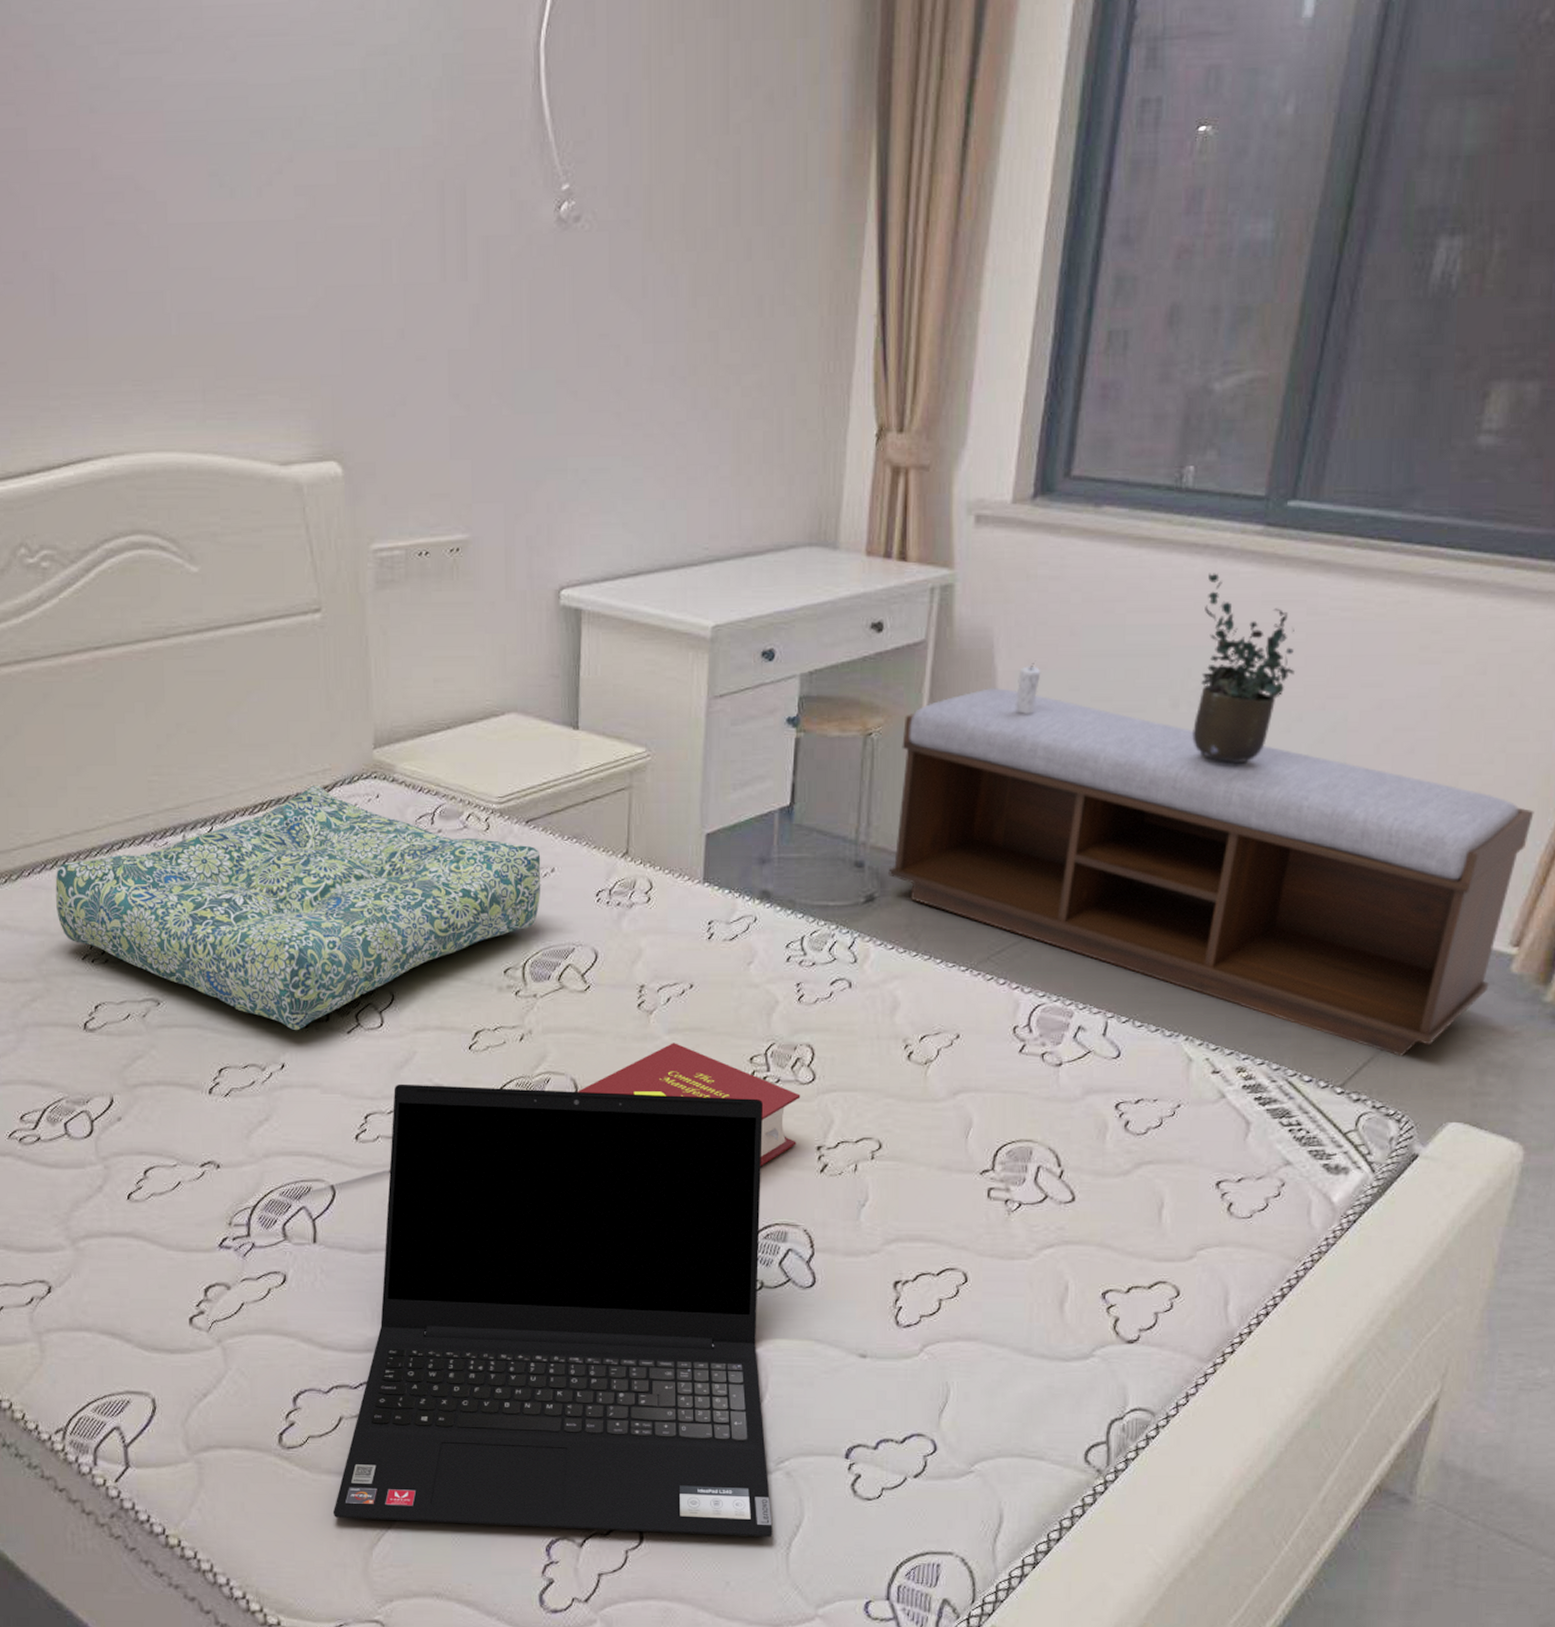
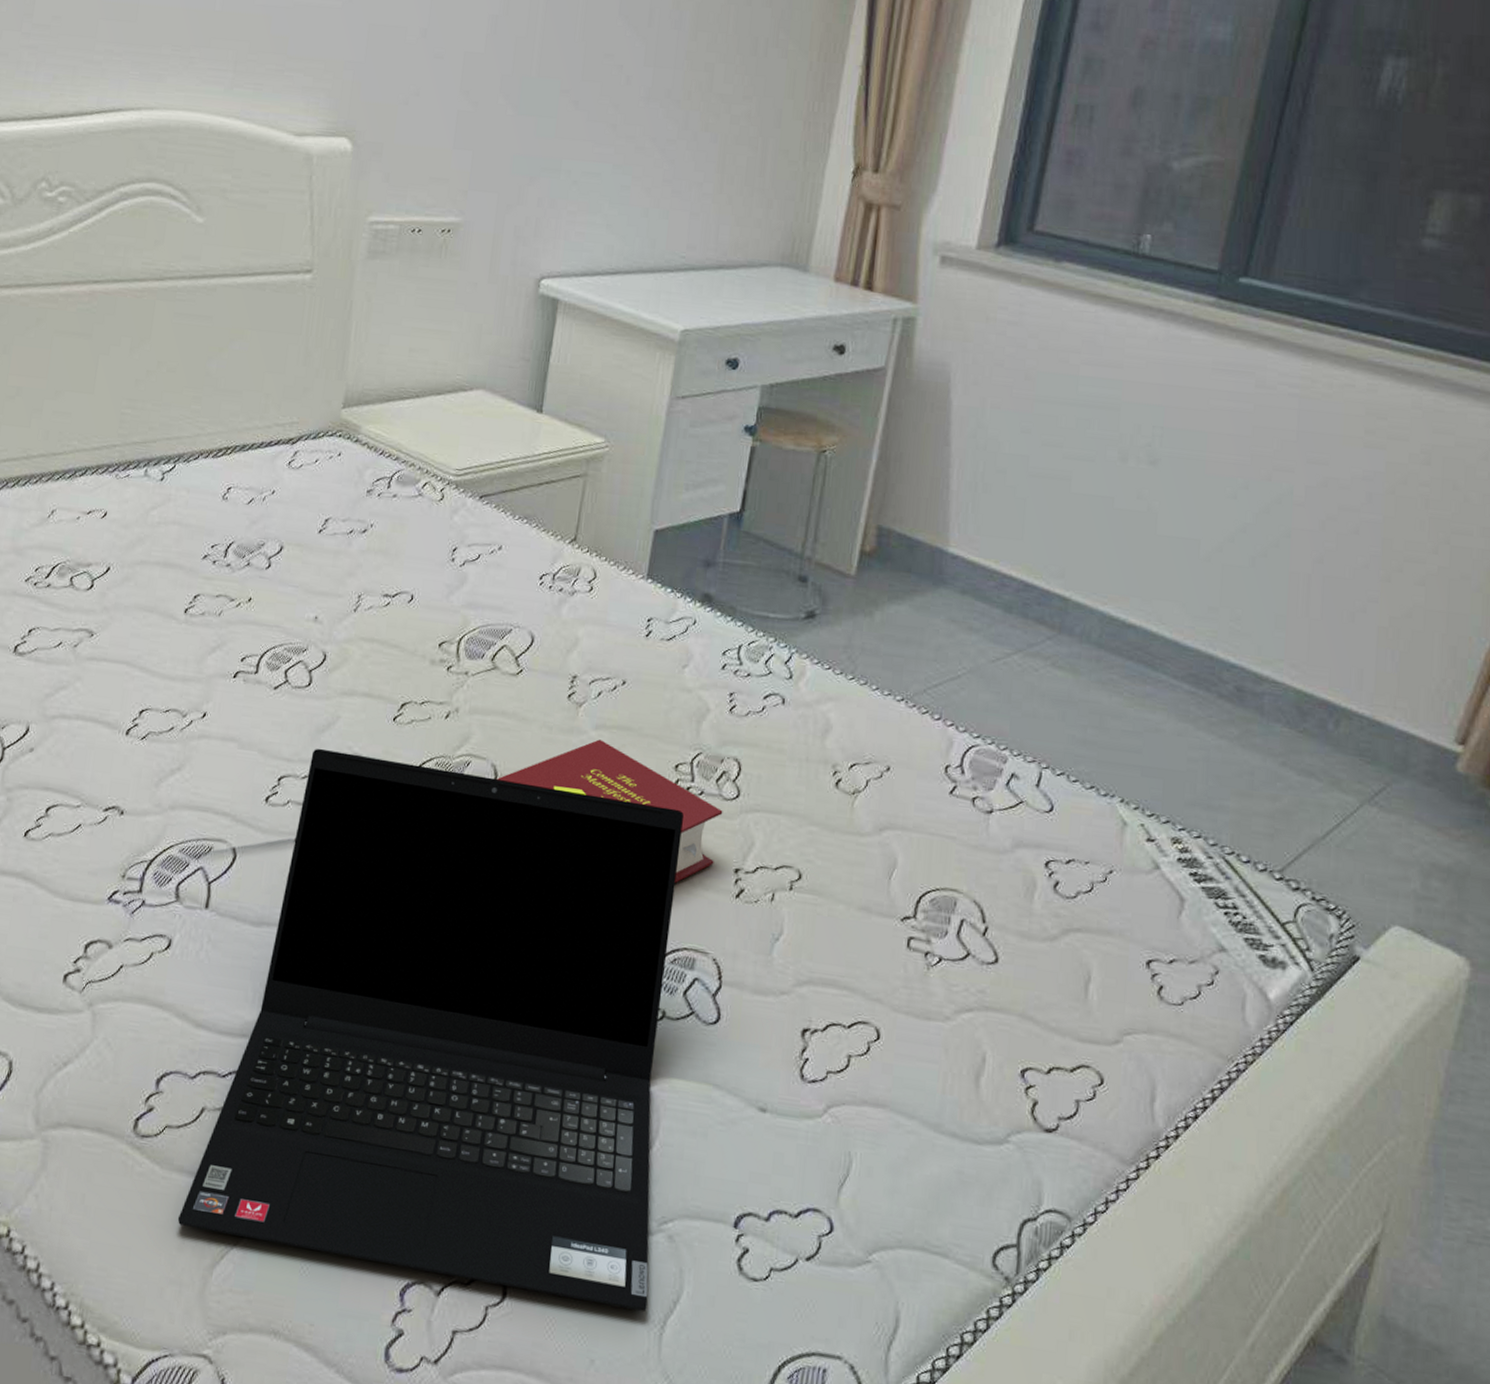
seat cushion: present [55,785,541,1031] -> none [9,436,490,680]
bench: present [888,688,1534,1056] -> none [831,420,1479,847]
candle: present [1016,660,1041,715] -> none [968,399,995,451]
potted plant: present [1192,573,1296,765] -> none [1140,336,1243,526]

